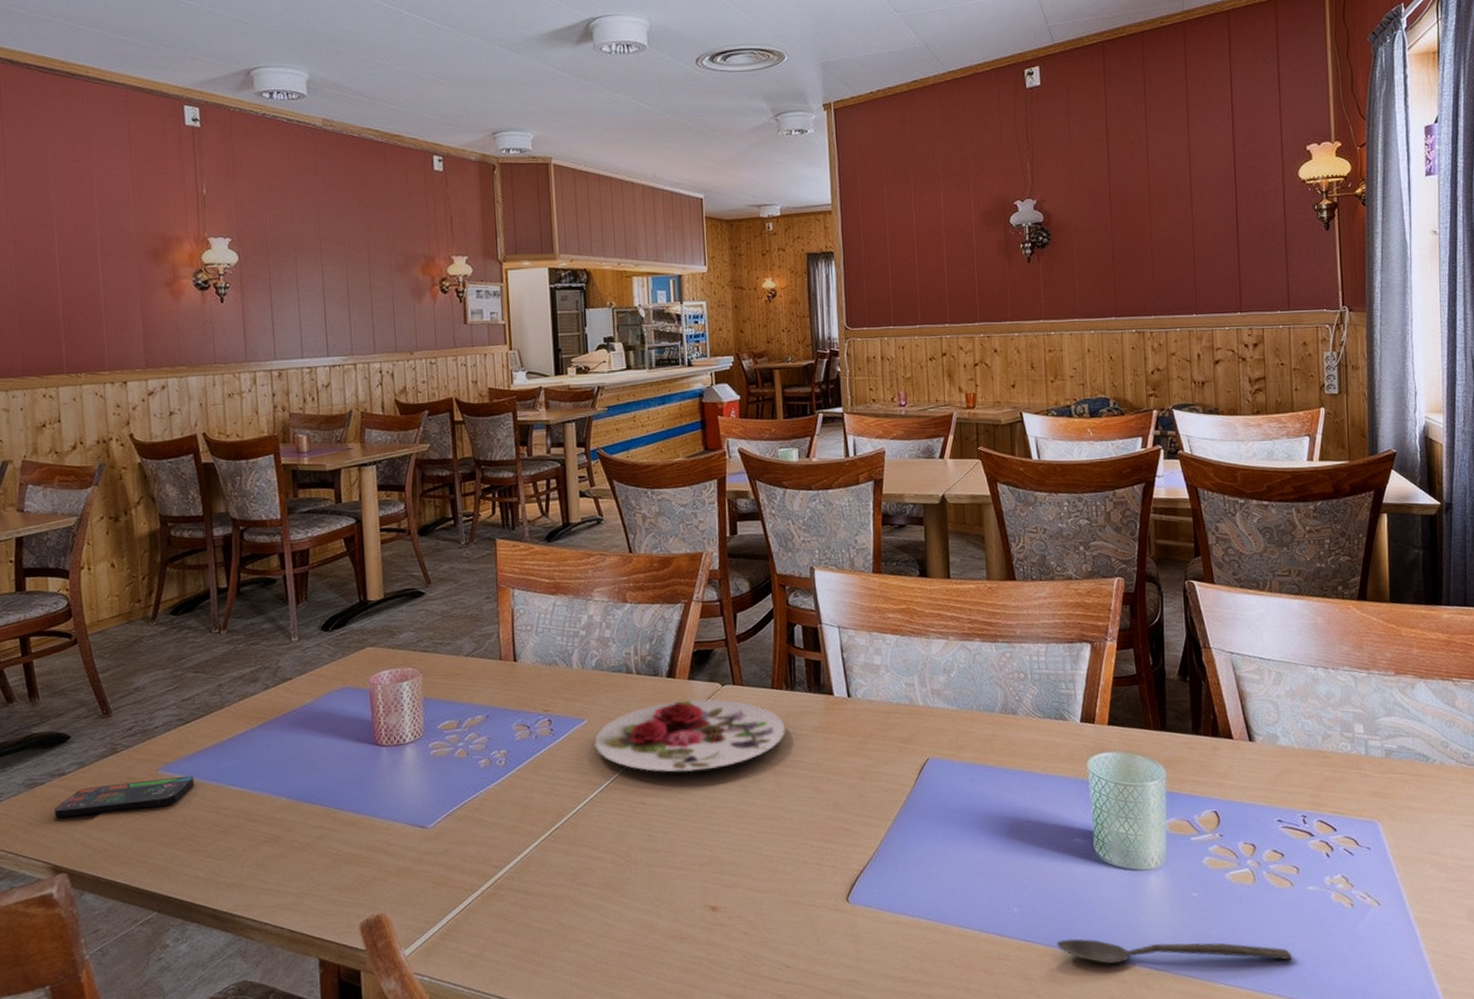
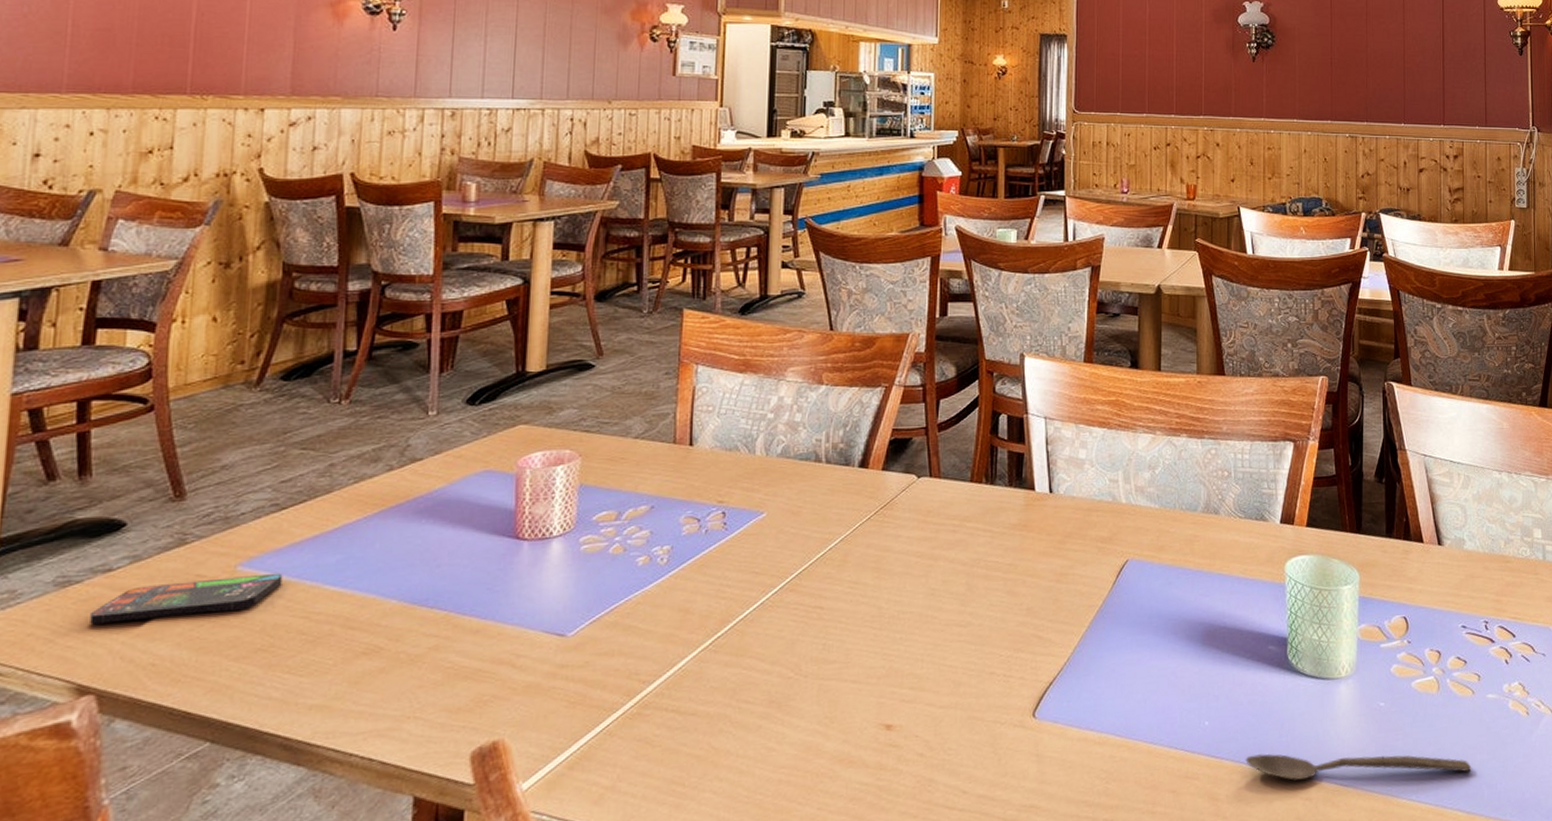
plate: present [594,698,785,773] -> none [772,491,982,573]

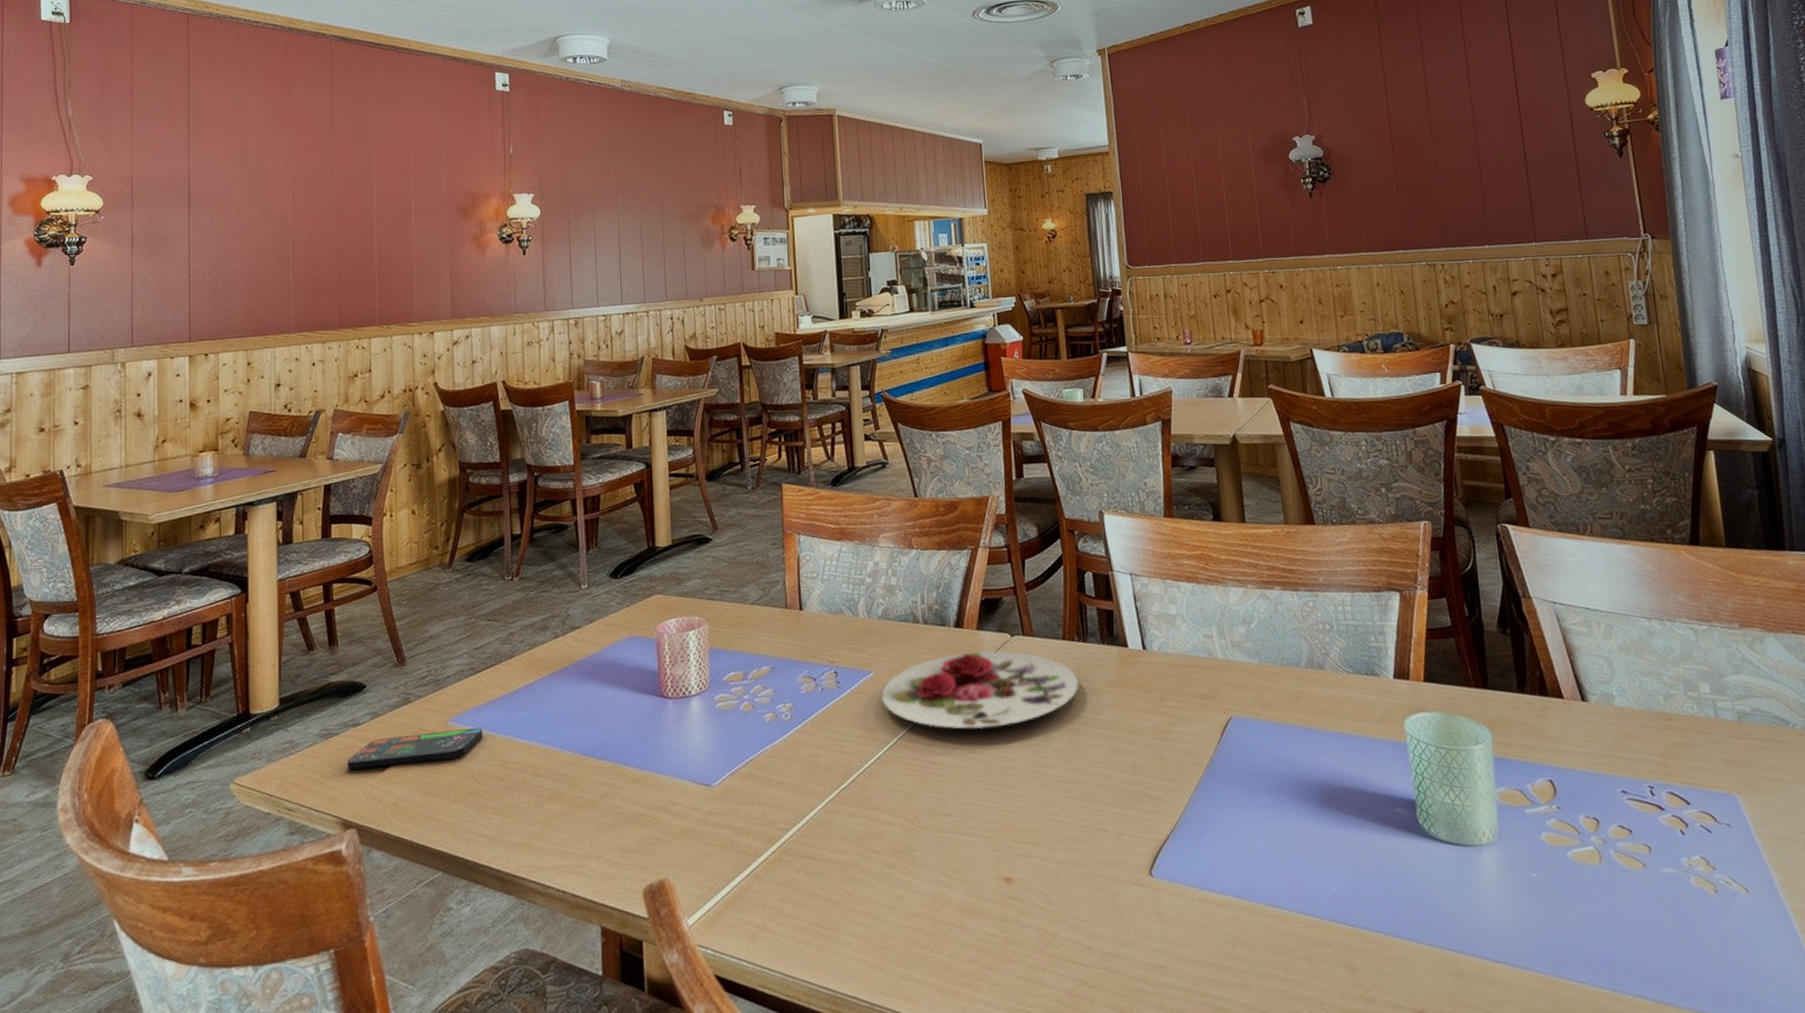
plate: none [772,491,982,573] -> present [881,650,1079,730]
spoon: present [1246,753,1472,781] -> none [1383,923,1652,955]

